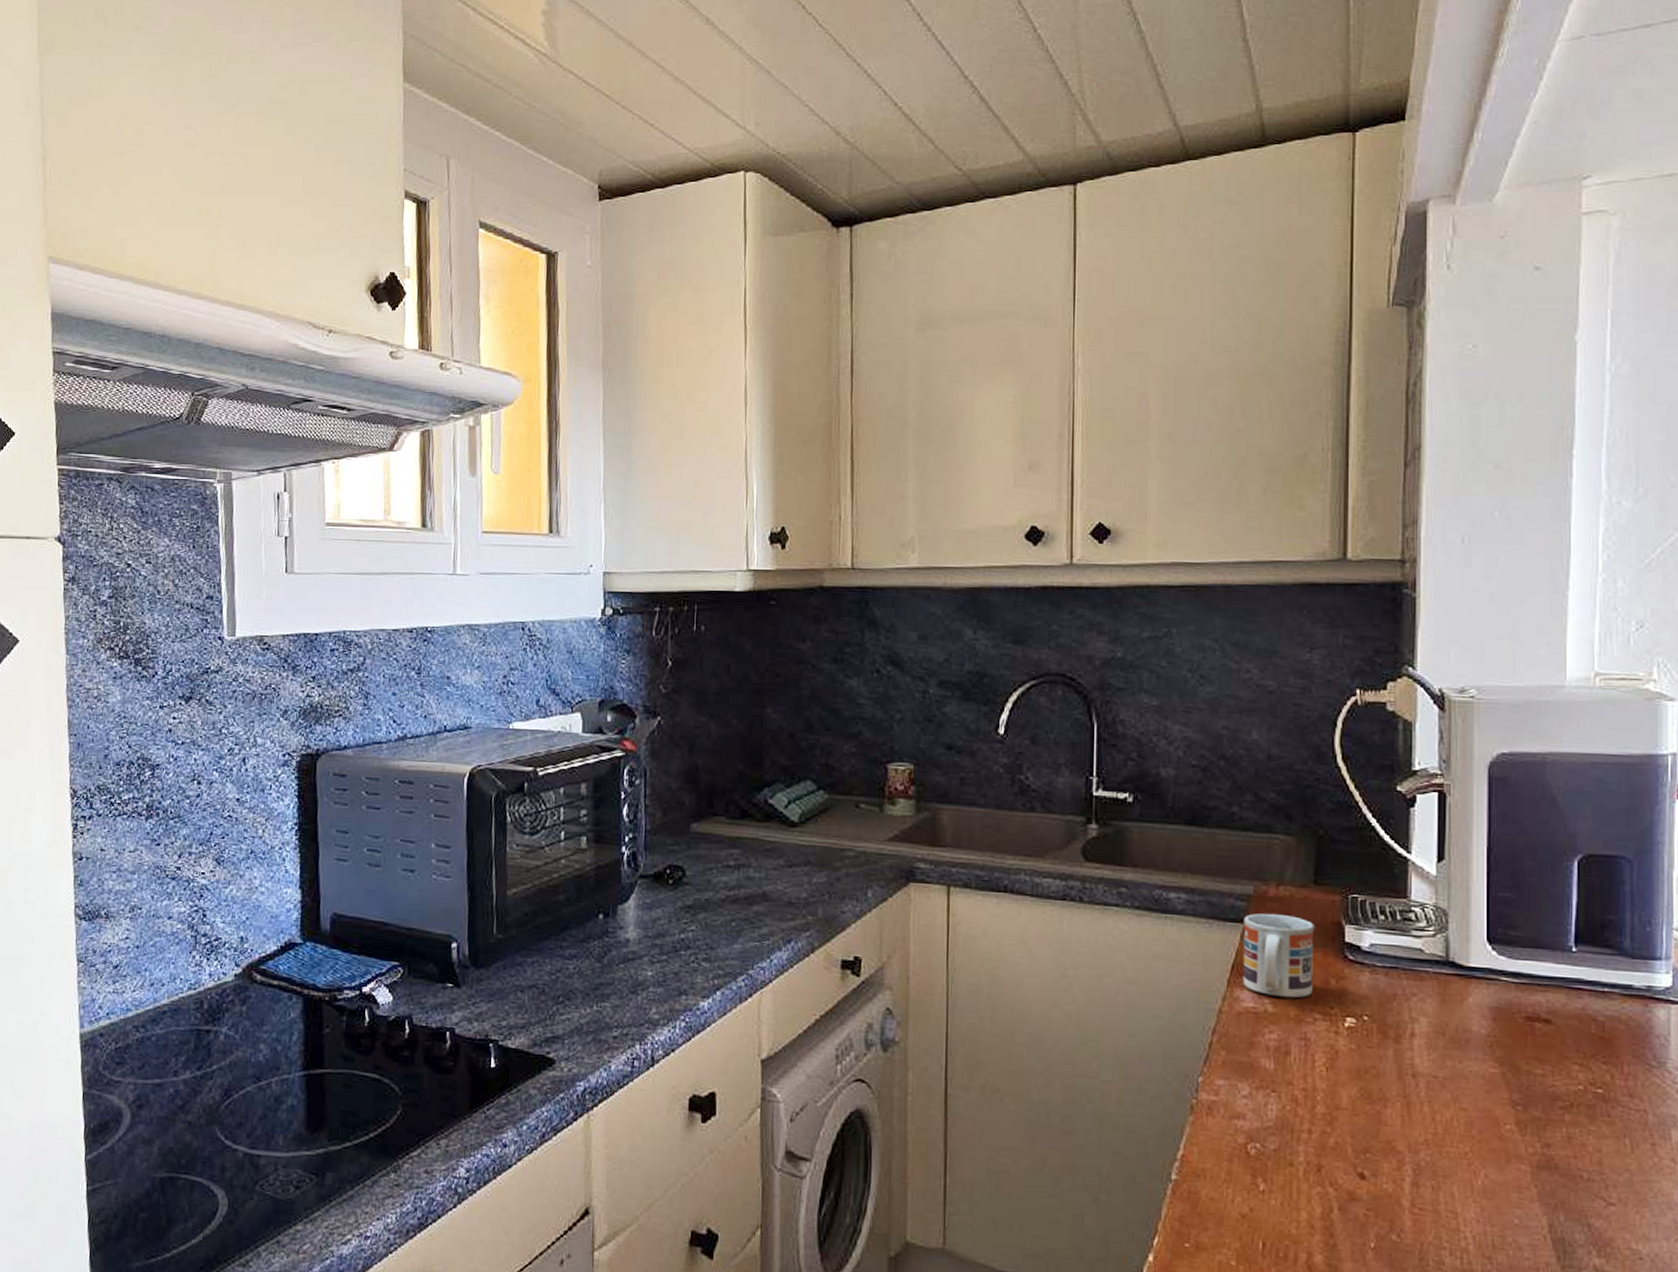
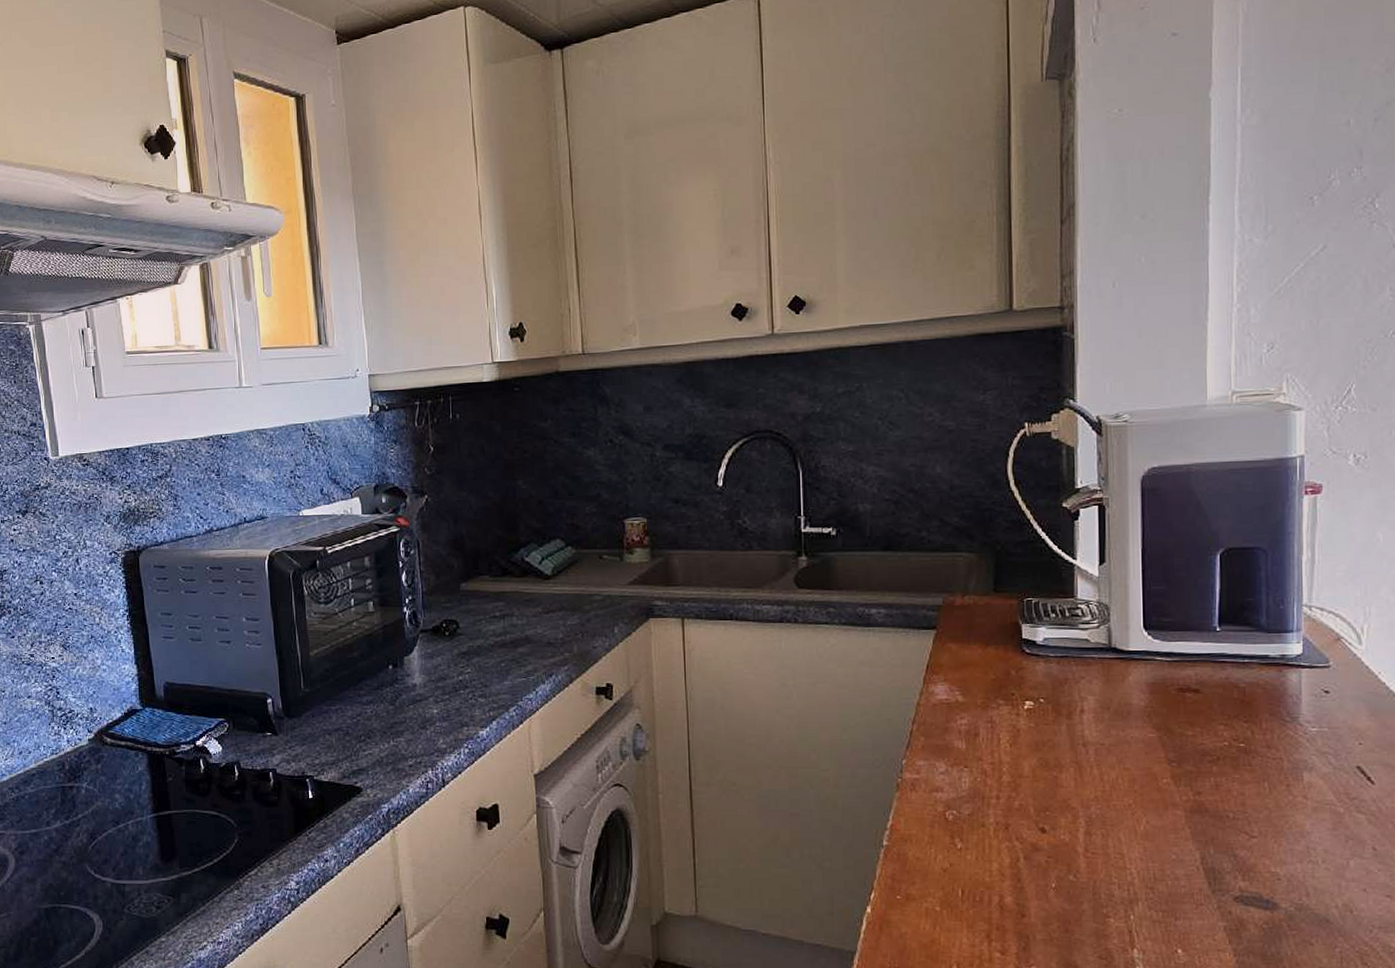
cup: present [1243,913,1315,998] -> none [935,619,996,689]

